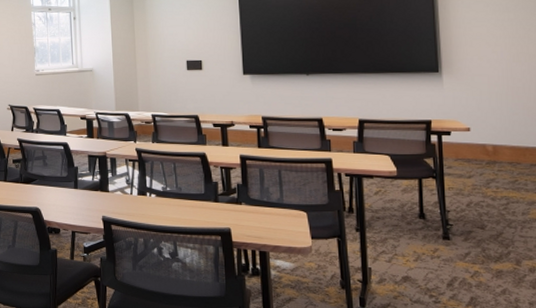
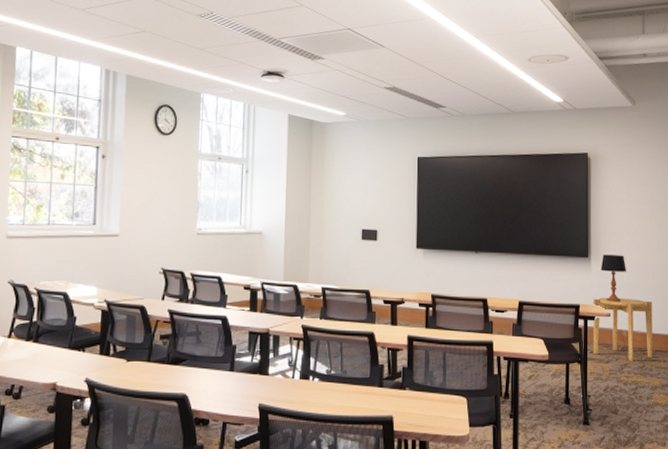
side table: none [448,111,528,176] -> present [593,297,653,361]
table lamp: none [455,67,488,116] -> present [600,254,626,302]

